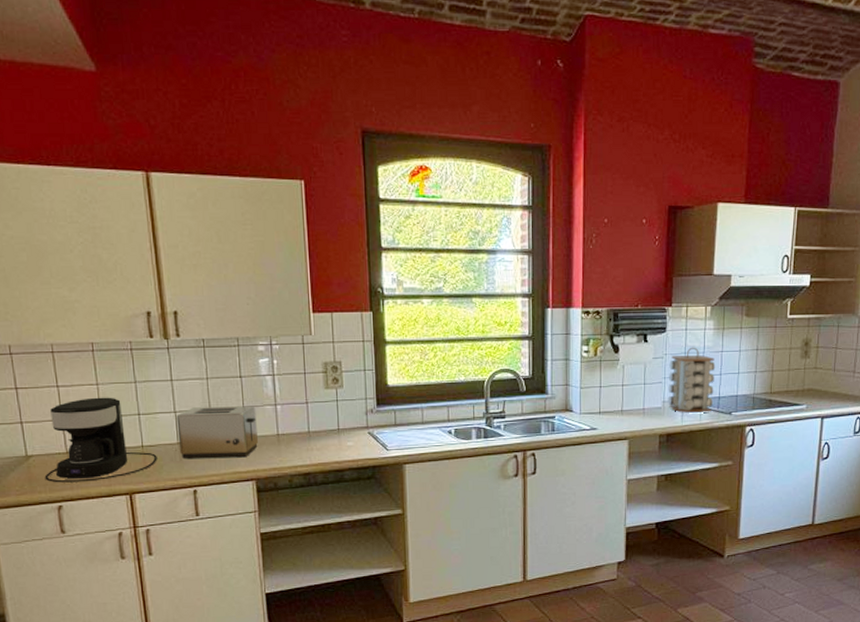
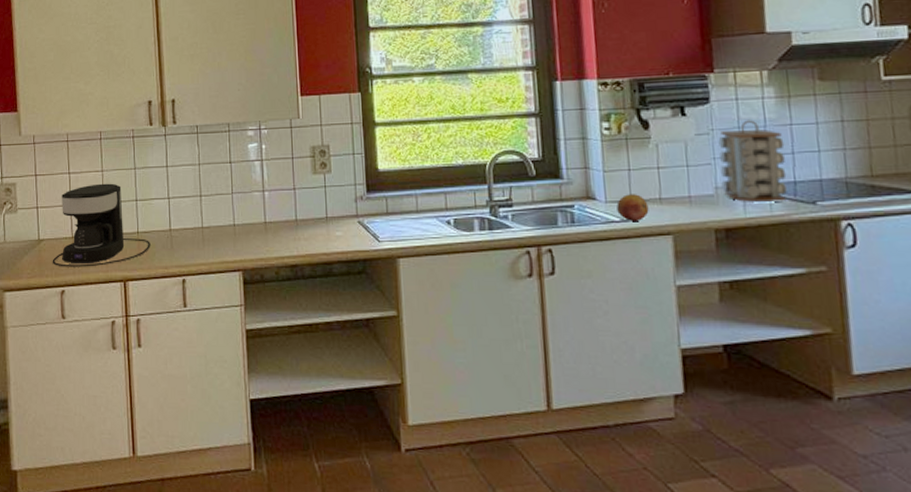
toaster: present [176,406,258,459] -> none [170,192,245,247]
fruit: none [588,407,613,429] -> present [616,194,649,221]

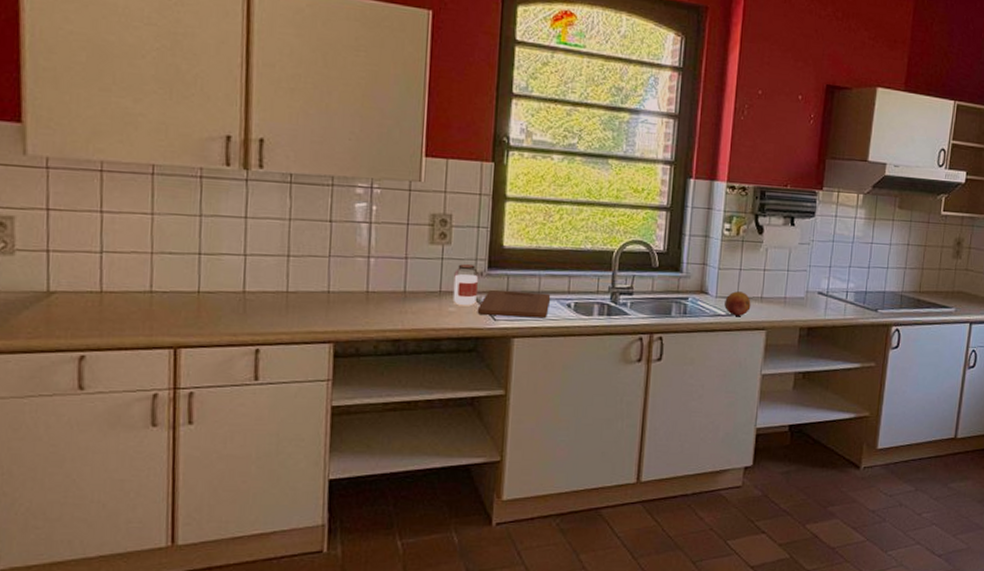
coffee maker: present [52,183,151,267] -> none [67,229,215,329]
jar: none [337,189,361,230] -> present [453,263,480,306]
cutting board: none [361,212,430,237] -> present [477,290,551,319]
spice rack: present [718,120,787,203] -> none [811,235,864,308]

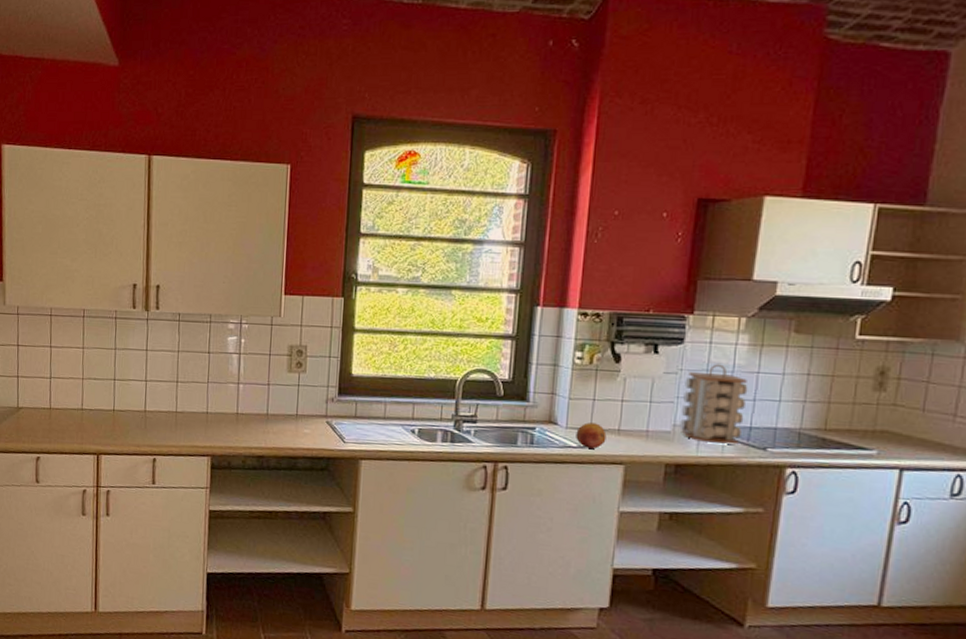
jar: present [453,263,480,306] -> none [307,390,331,429]
cutting board: present [477,290,551,319] -> none [329,415,396,443]
spice rack: none [811,235,864,308] -> present [679,364,748,445]

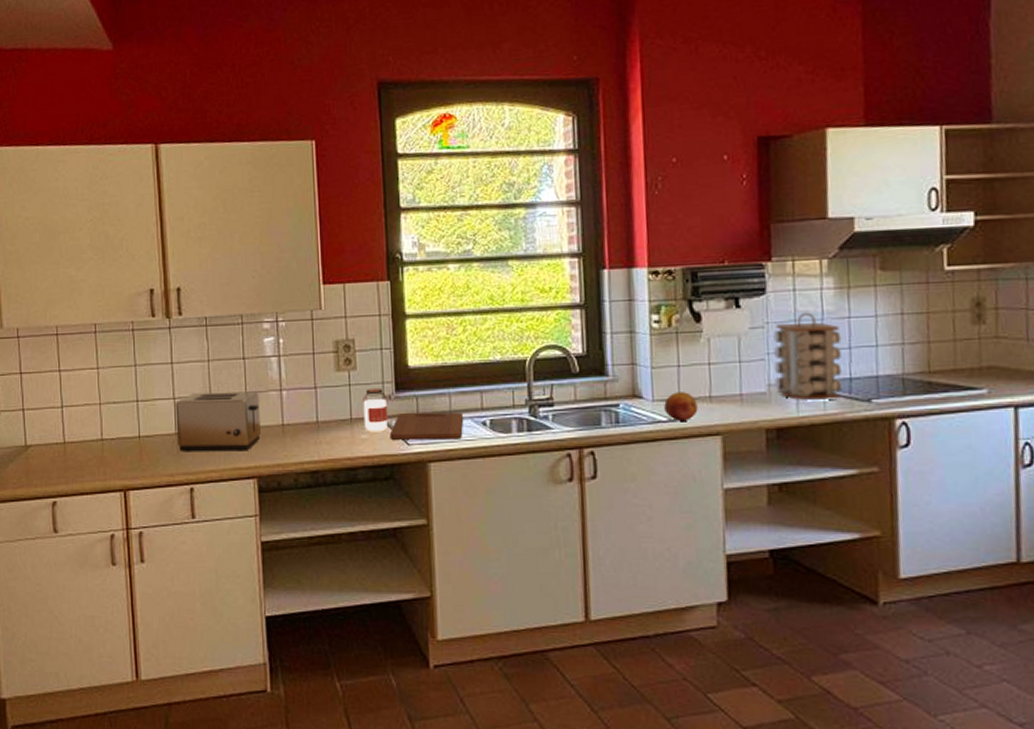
toaster: none [145,378,219,433] -> present [175,391,261,452]
jar: none [307,390,331,429] -> present [363,387,389,432]
cutting board: none [329,415,396,443] -> present [389,412,464,440]

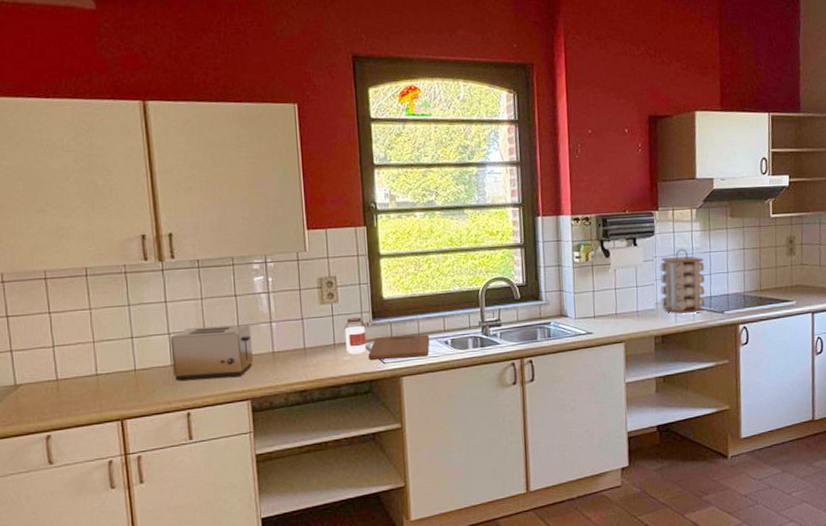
fruit: present [664,392,698,421] -> none [583,311,608,333]

